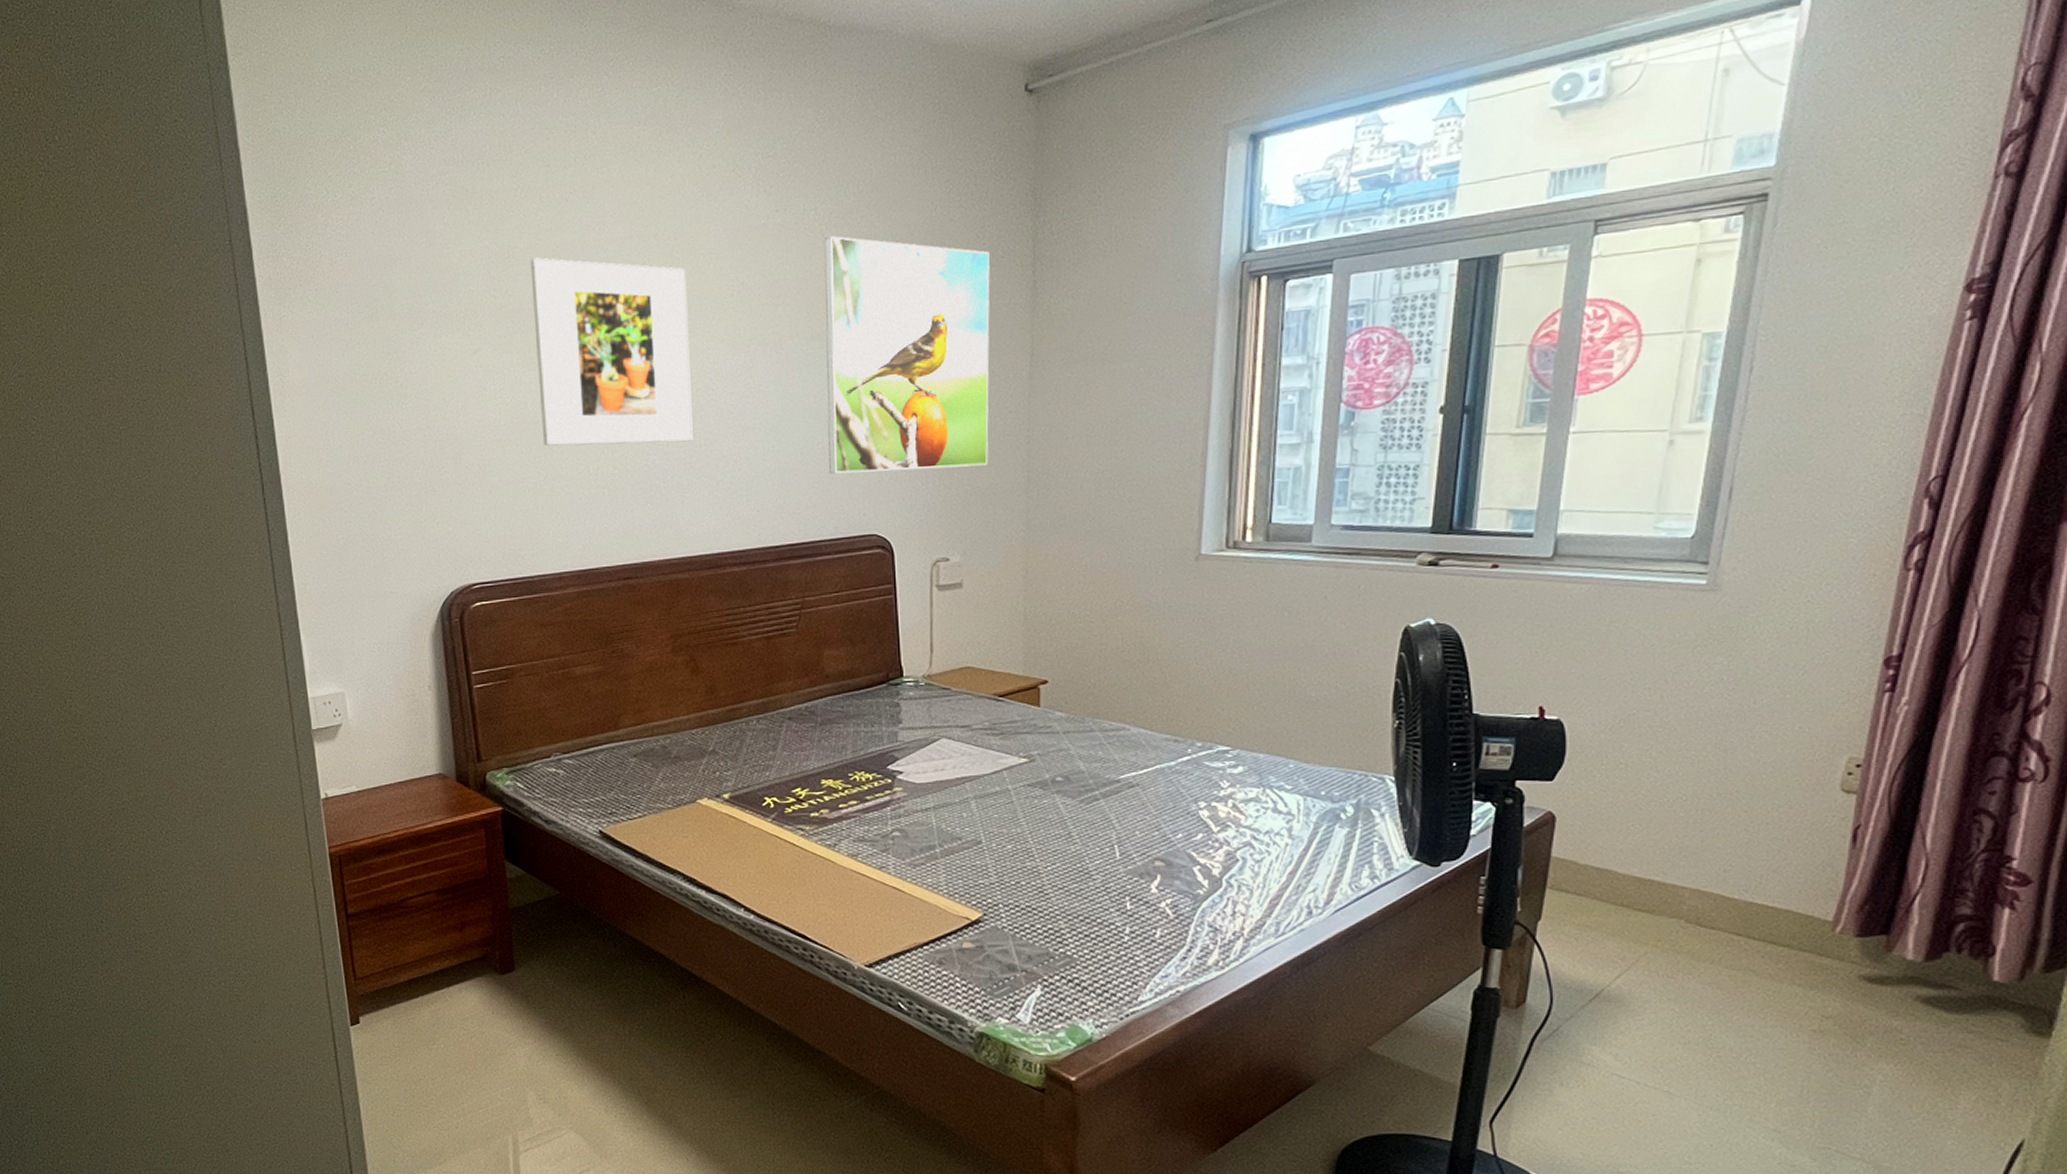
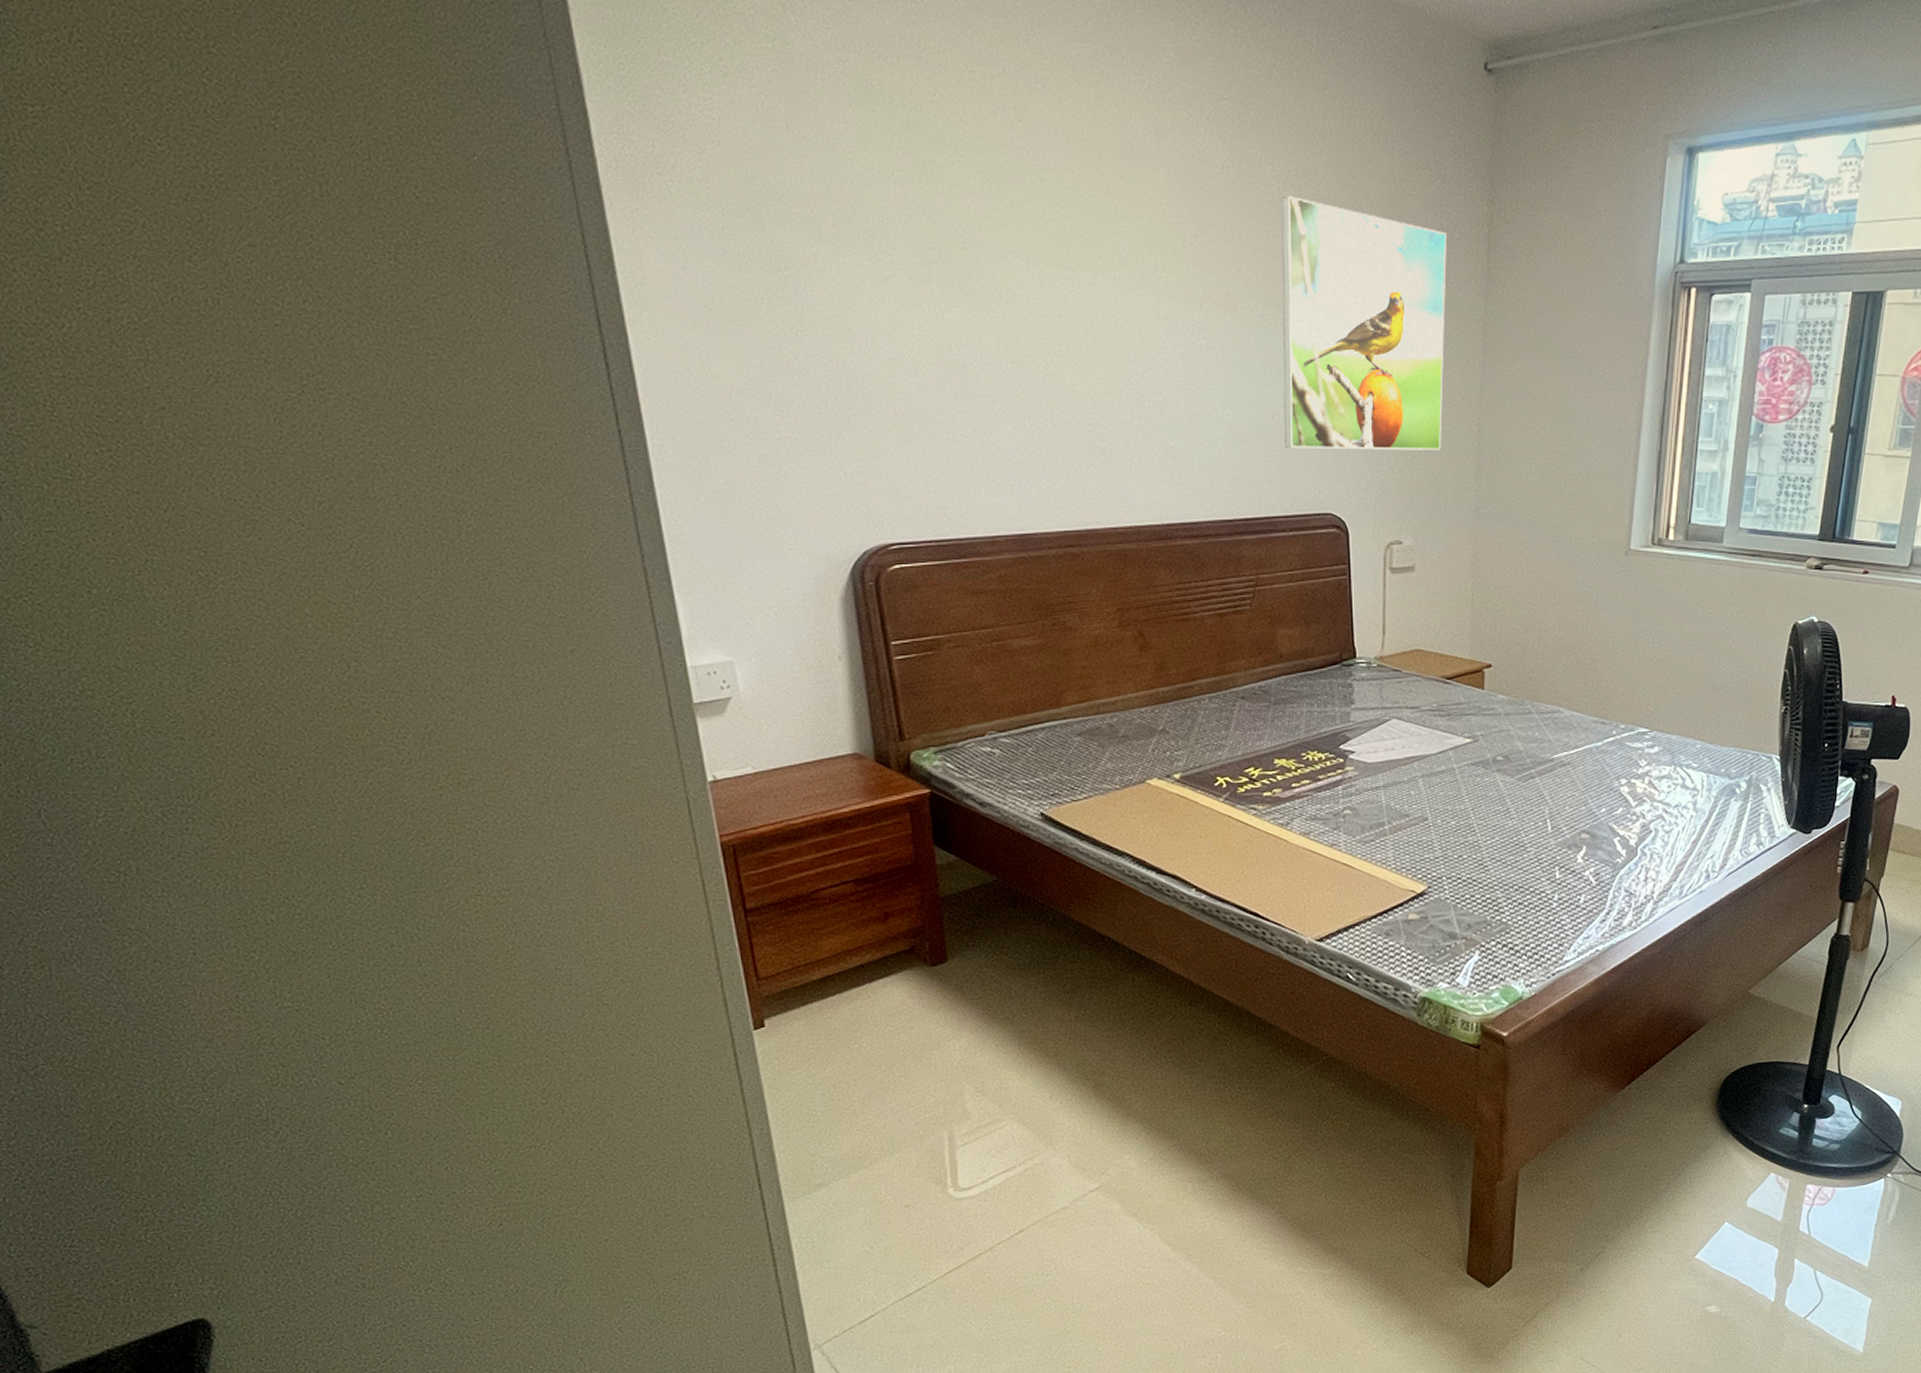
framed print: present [530,258,693,446] -> none [952,178,1141,402]

